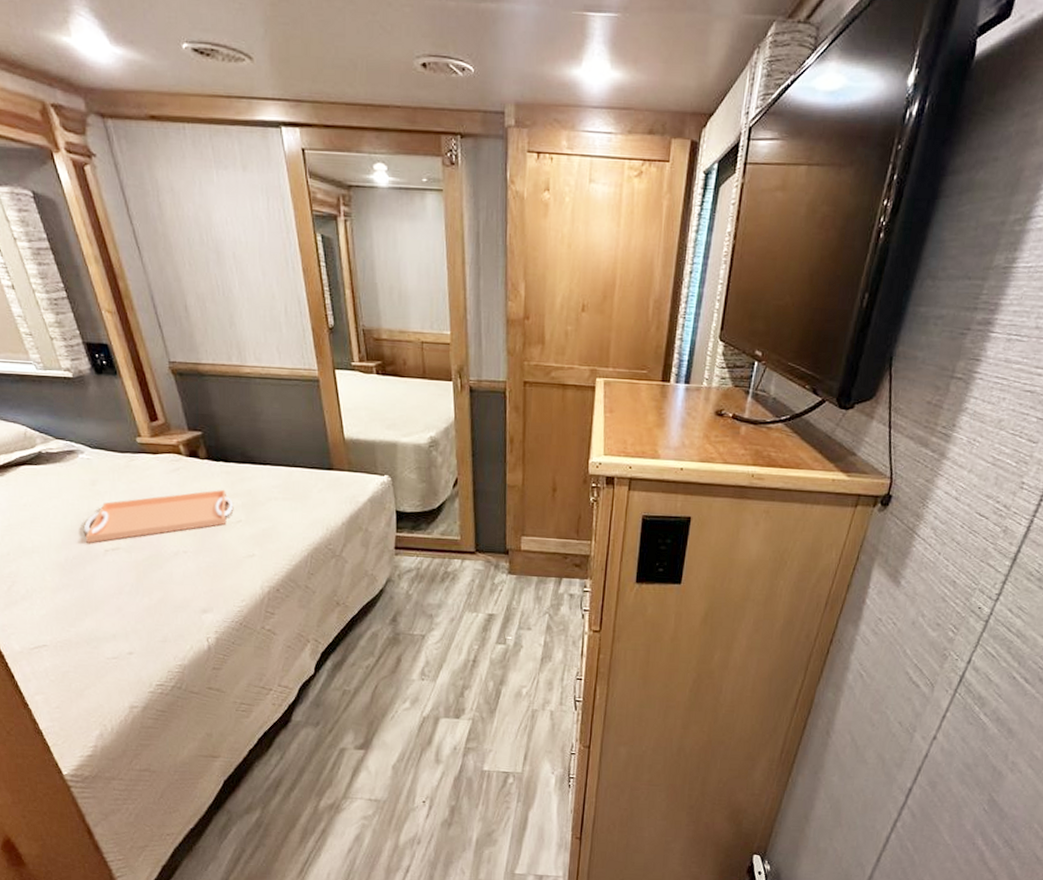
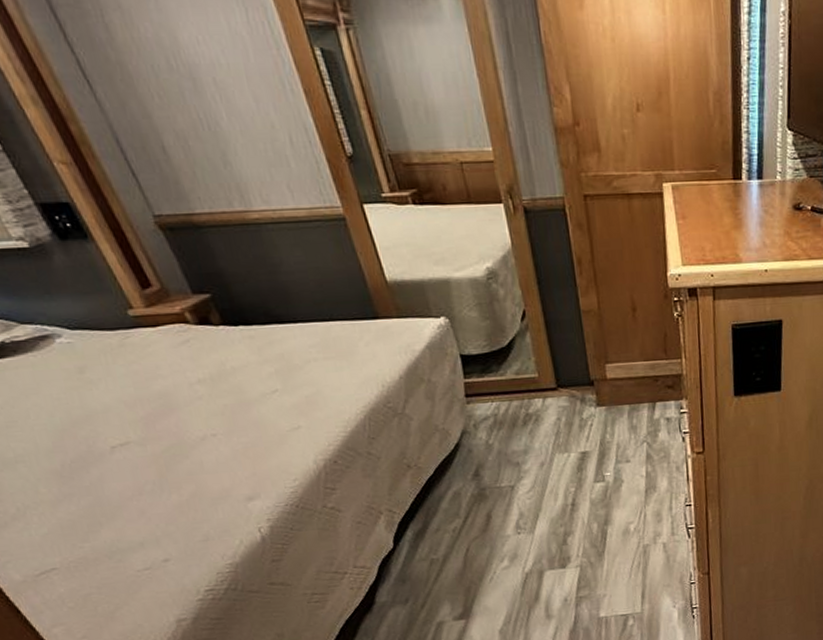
serving tray: present [83,489,233,543] -> none [78,357,265,442]

